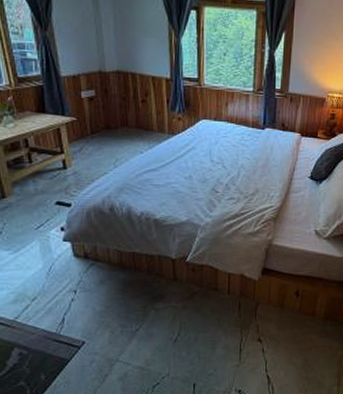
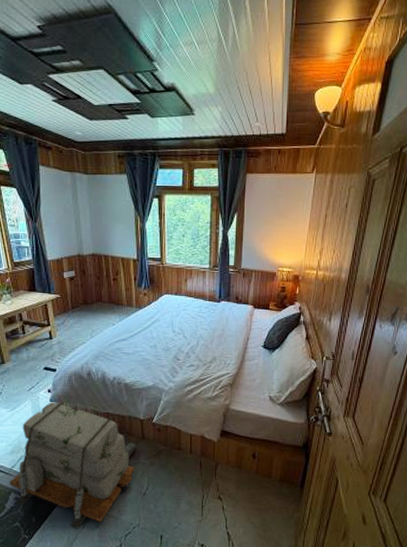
stone blocks on pallet: none [11,240,167,384] -> present [9,401,137,529]

